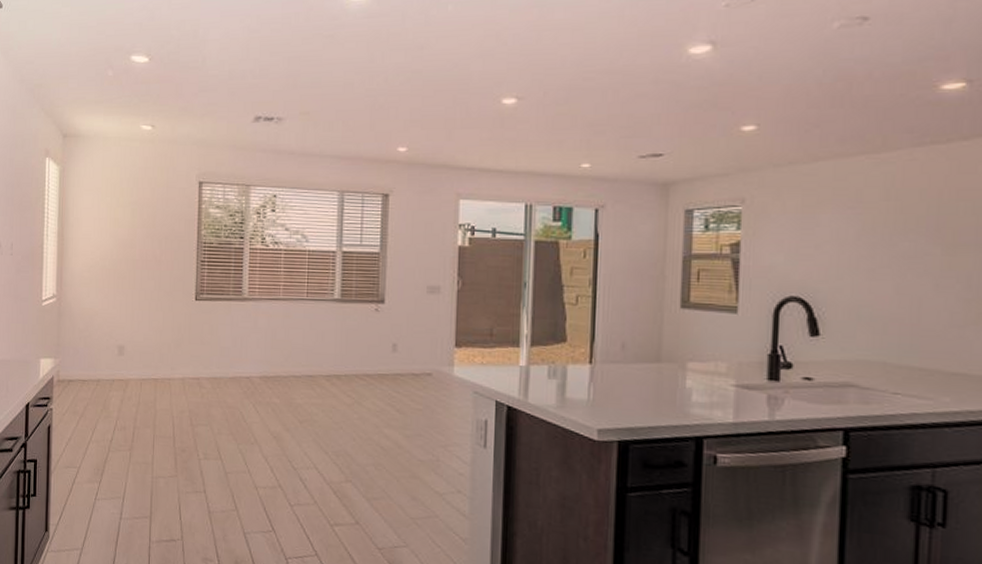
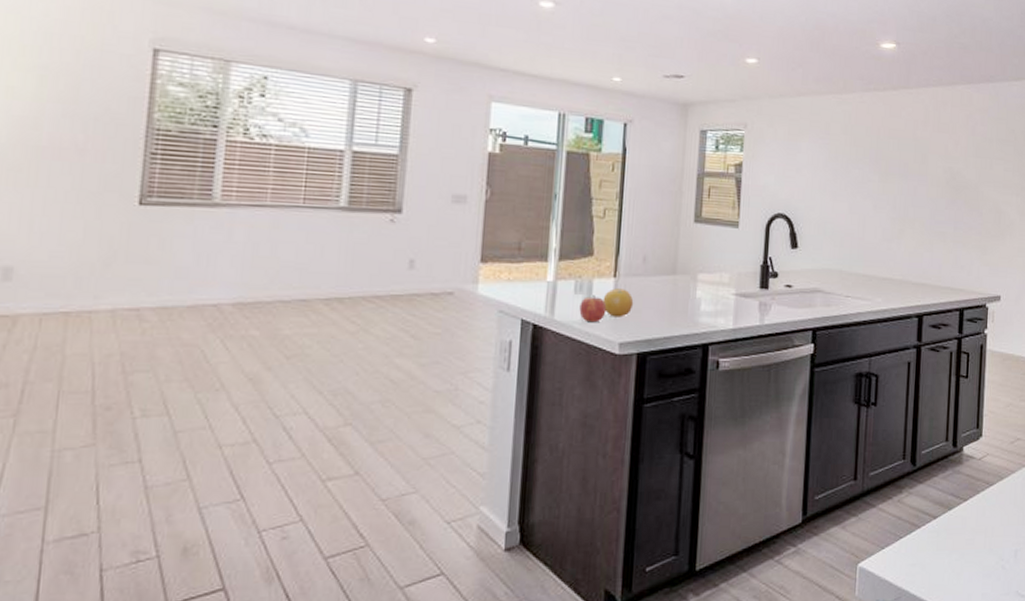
fruit: none [554,381,583,408] -> present [579,295,607,323]
fruit: none [578,374,613,404] -> present [603,288,634,318]

